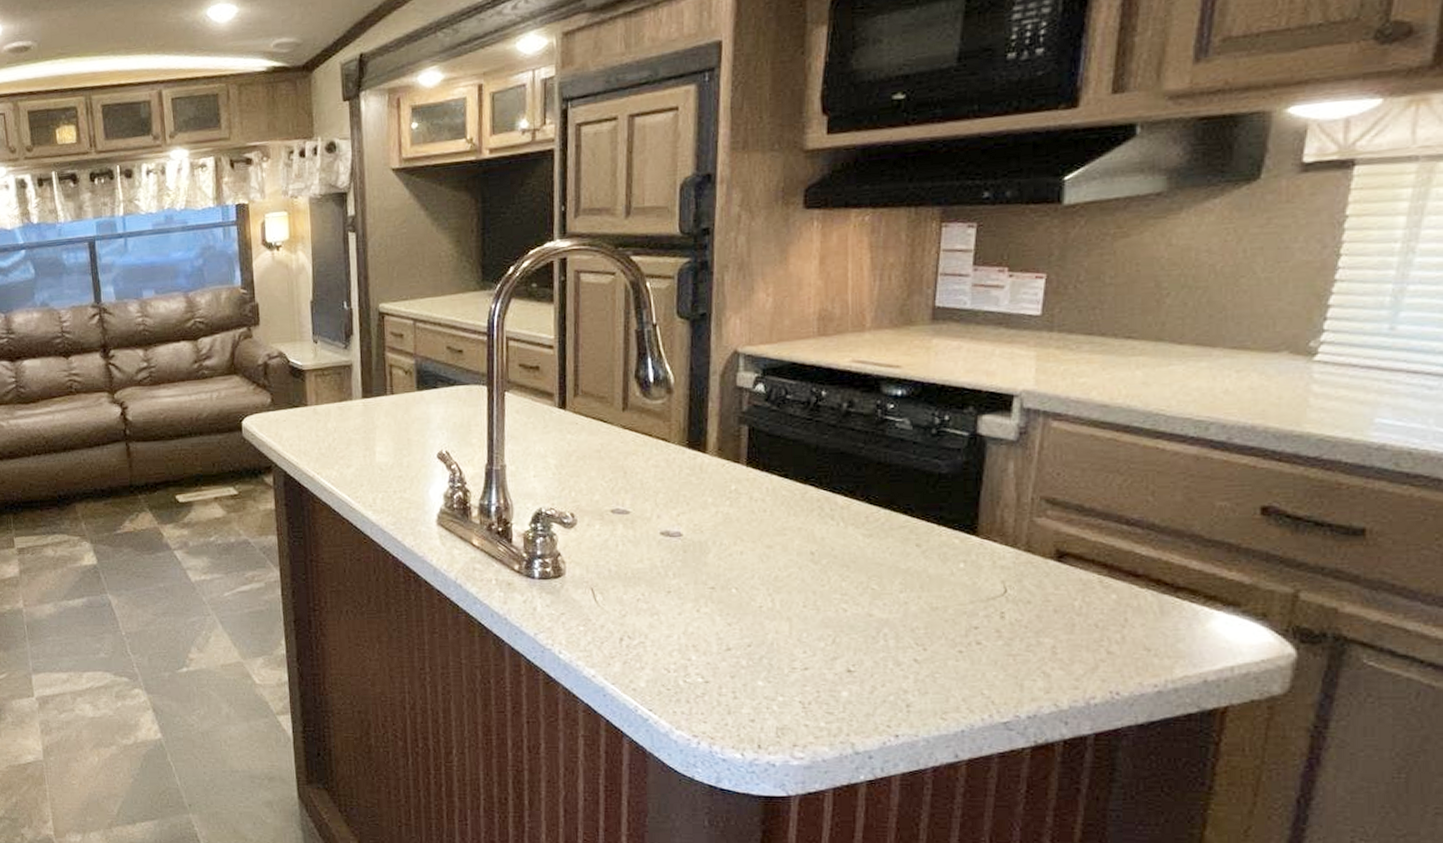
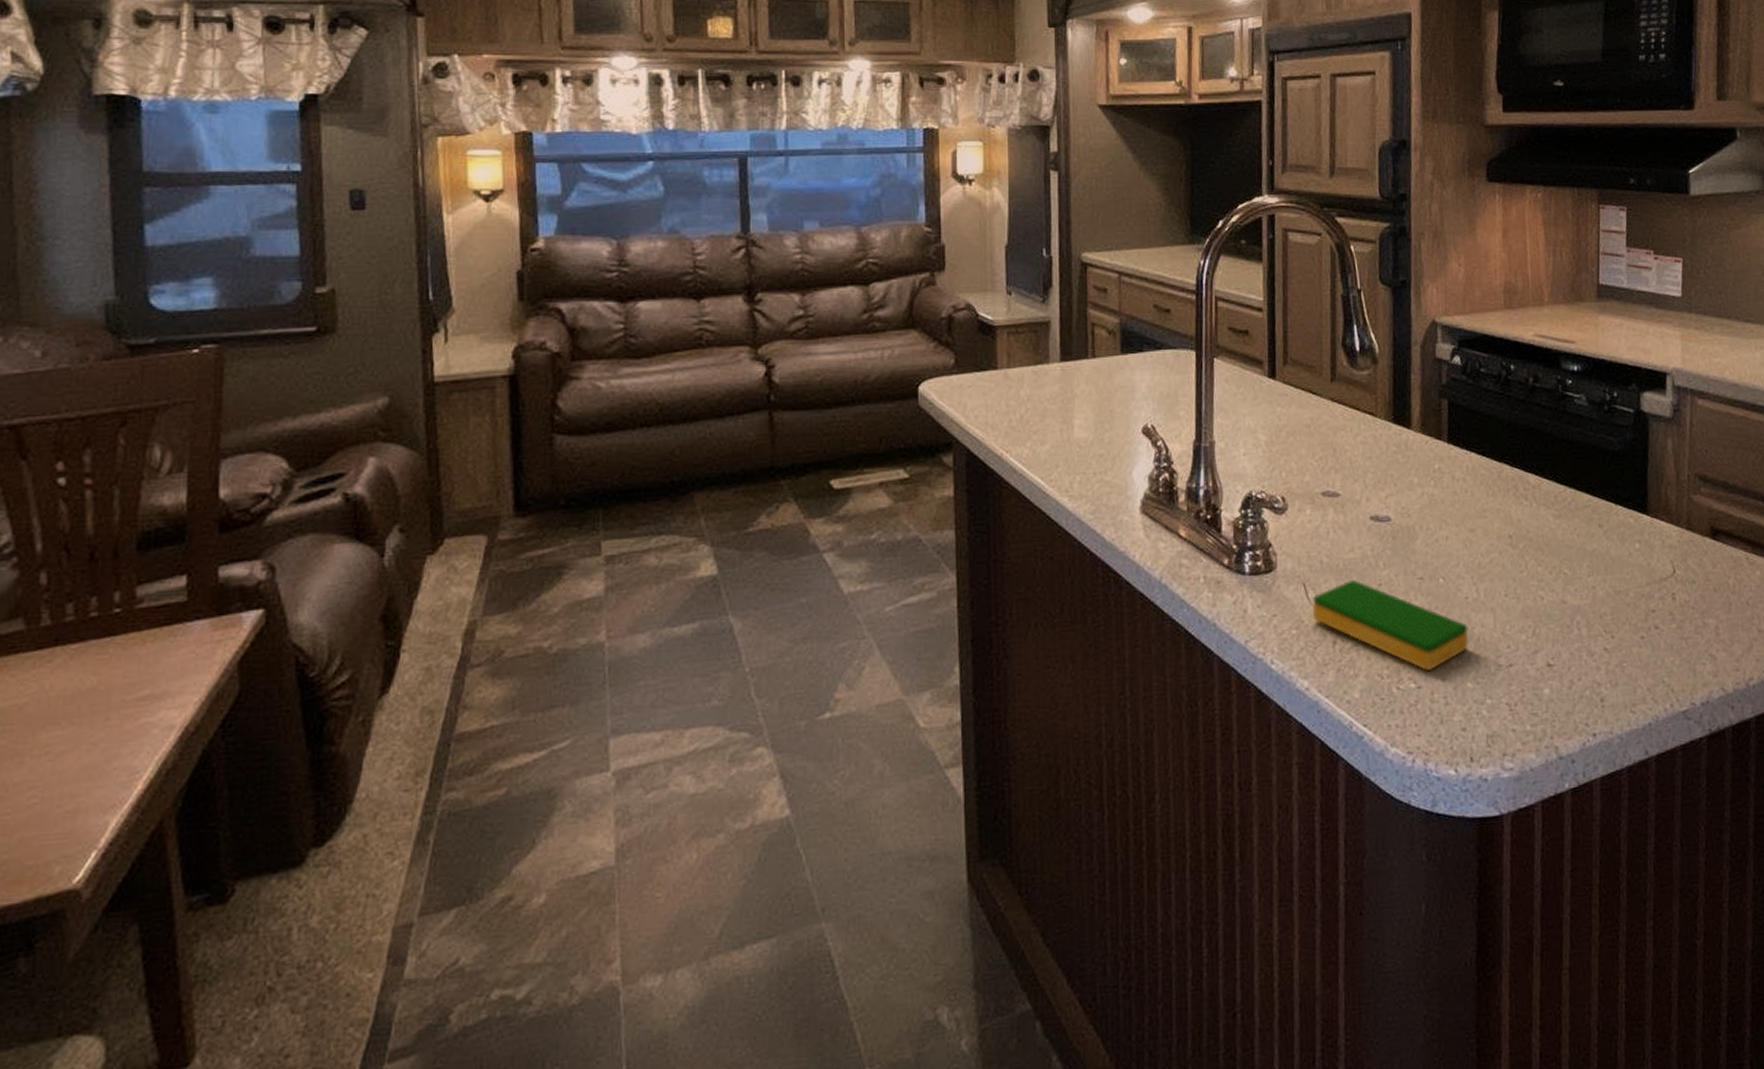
dish sponge: none [600,587,762,668] -> present [1312,580,1469,671]

